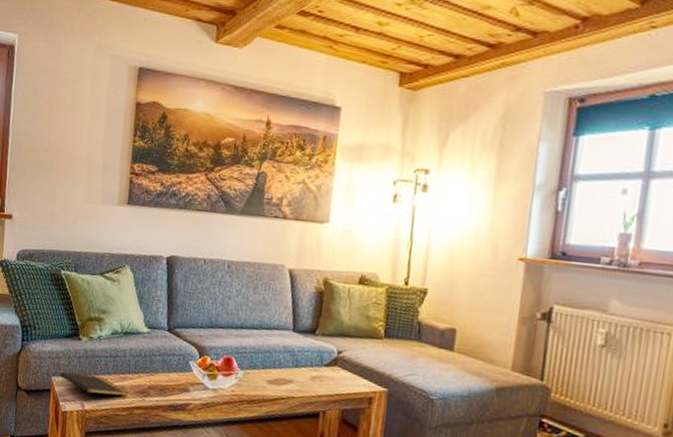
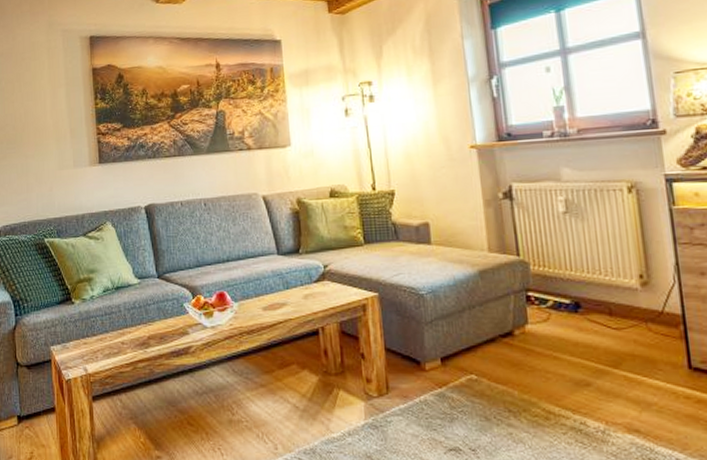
notepad: present [60,372,128,402] -> none [58,336,129,365]

